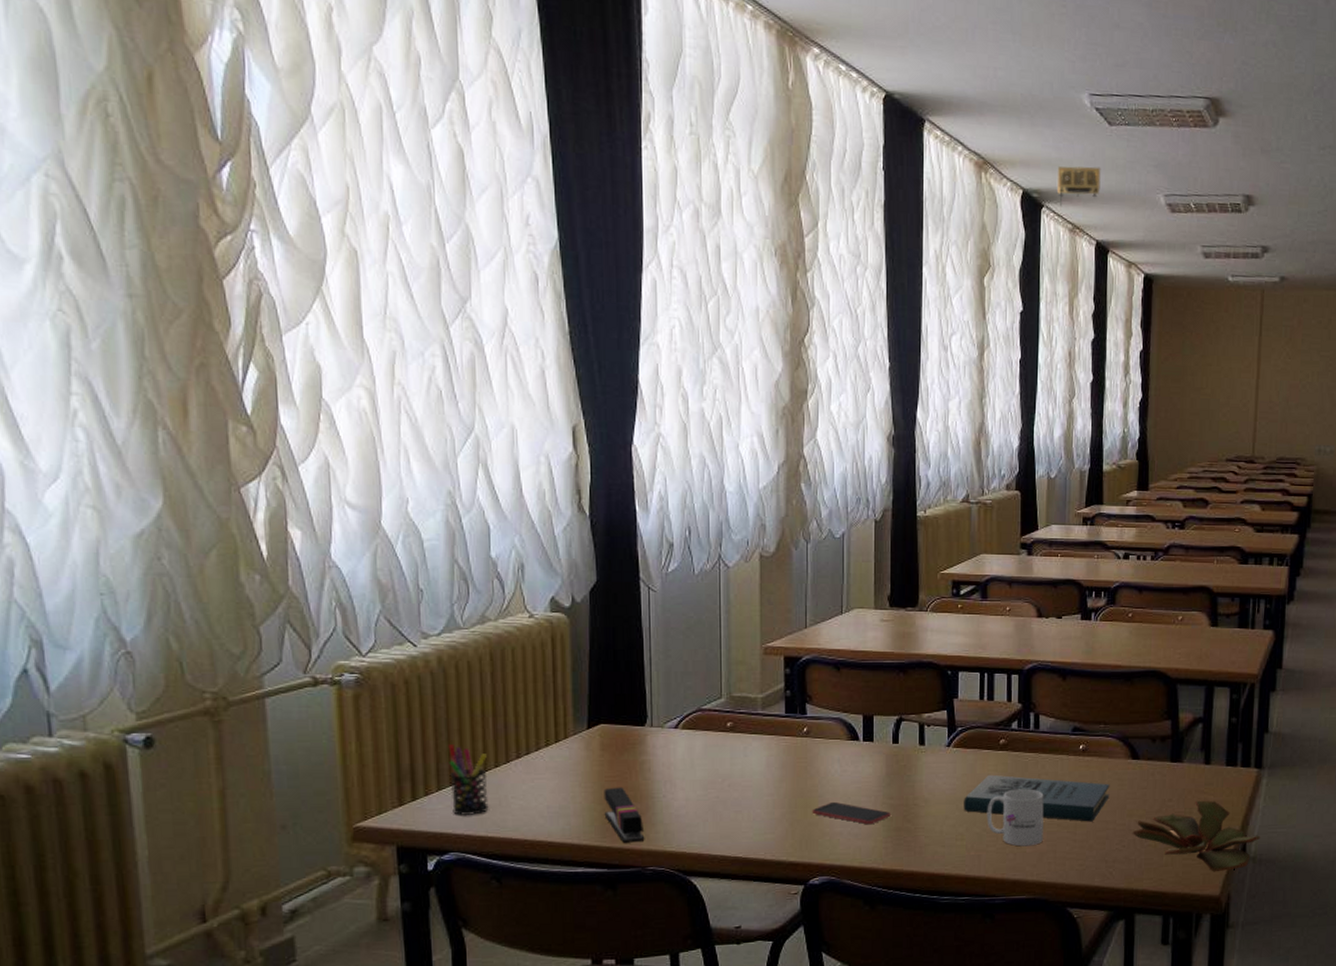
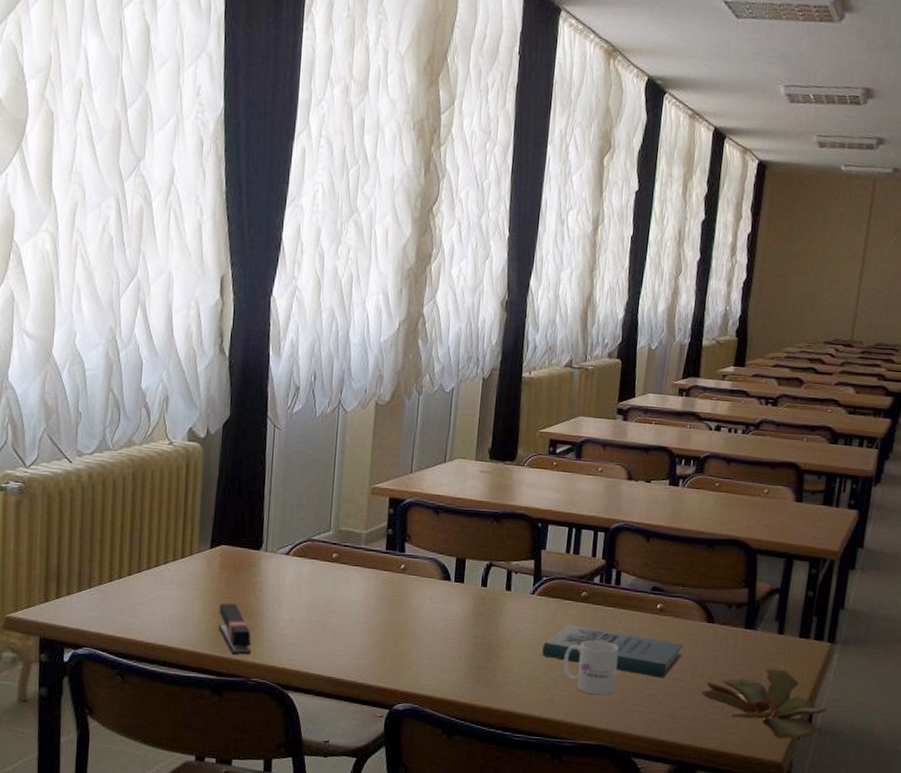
pen holder: present [448,744,489,816] -> none [89,552,122,617]
smartphone: present [812,801,891,825] -> none [402,635,474,660]
projector: present [1058,166,1101,207] -> none [681,55,725,94]

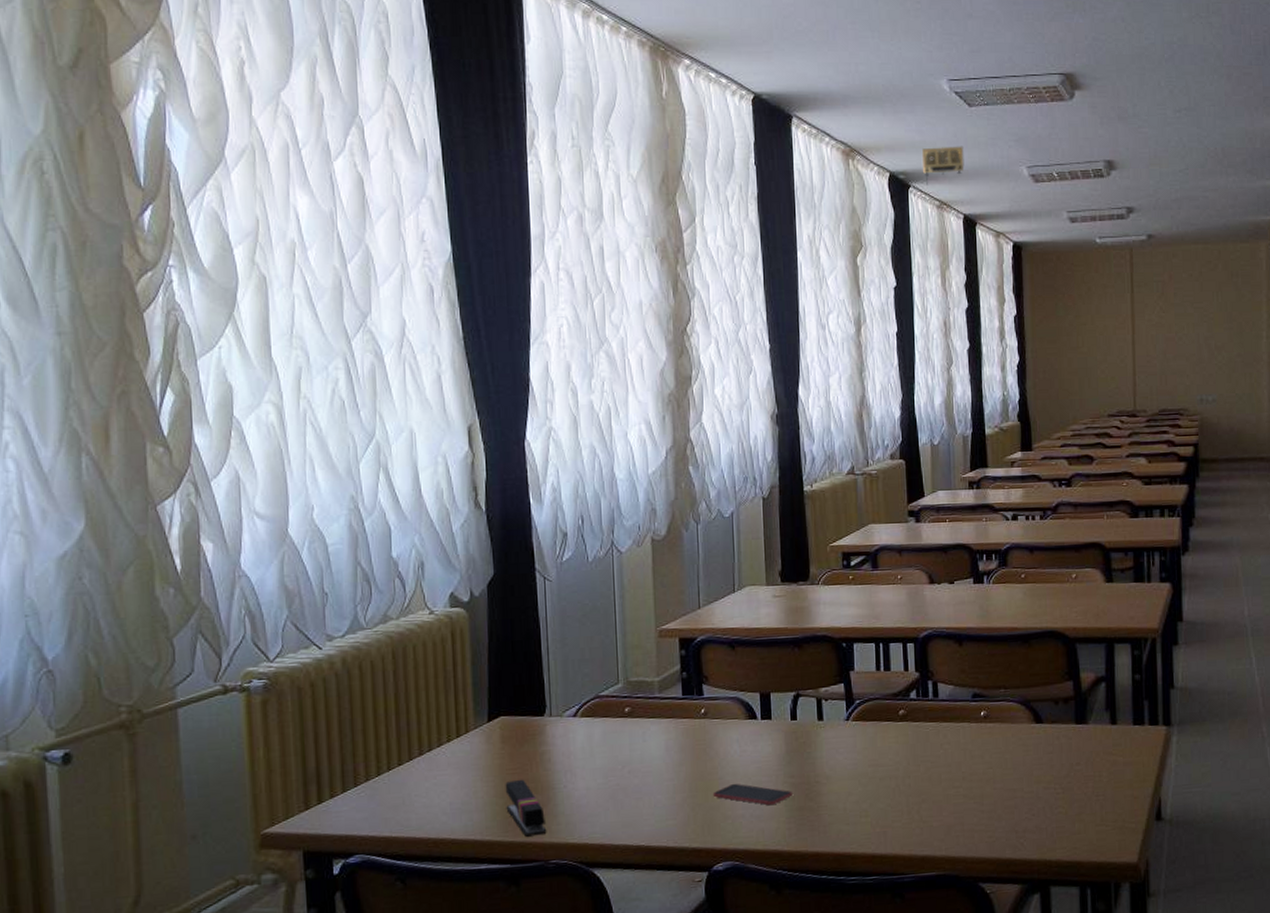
smartphone: none [402,635,474,660] -> present [712,783,792,806]
book: present [542,624,684,678] -> none [866,747,1015,791]
mug: present [563,640,619,695] -> none [890,759,949,821]
projector: none [681,55,725,94] -> present [922,146,965,186]
succulent plant: present [701,668,828,739] -> none [1041,762,1176,838]

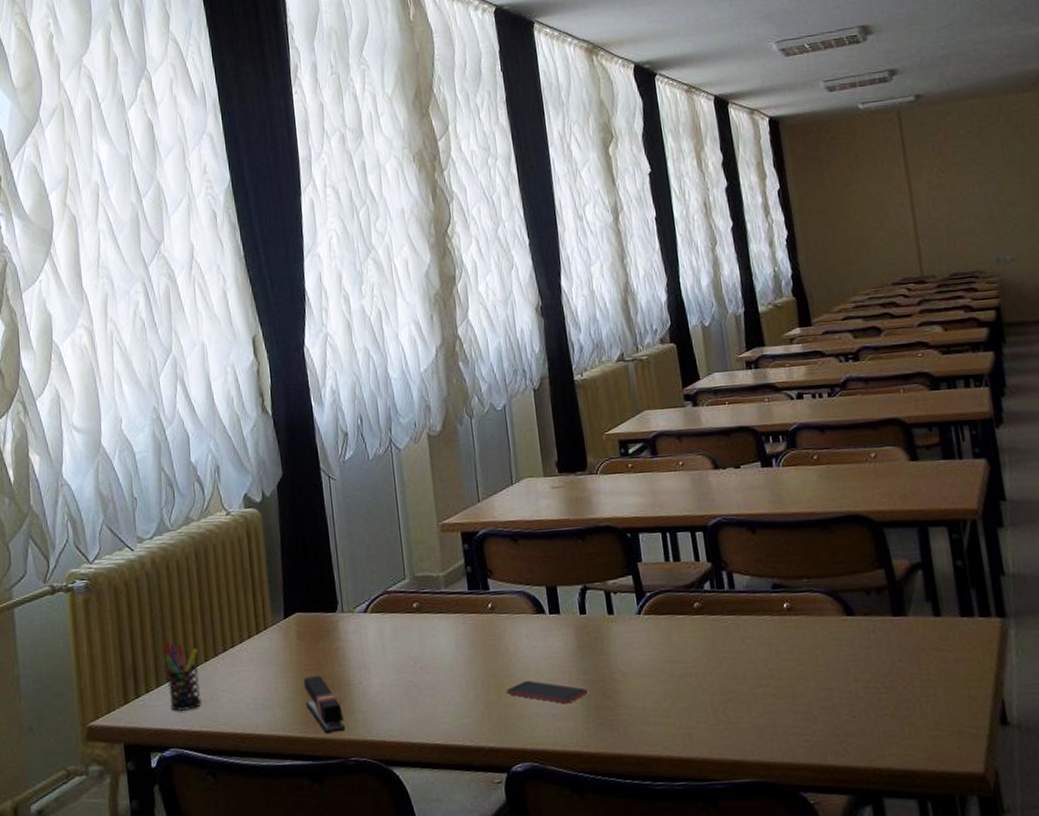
pen holder: none [353,745,393,817] -> present [164,641,202,712]
projector: present [922,146,965,186] -> none [665,29,710,72]

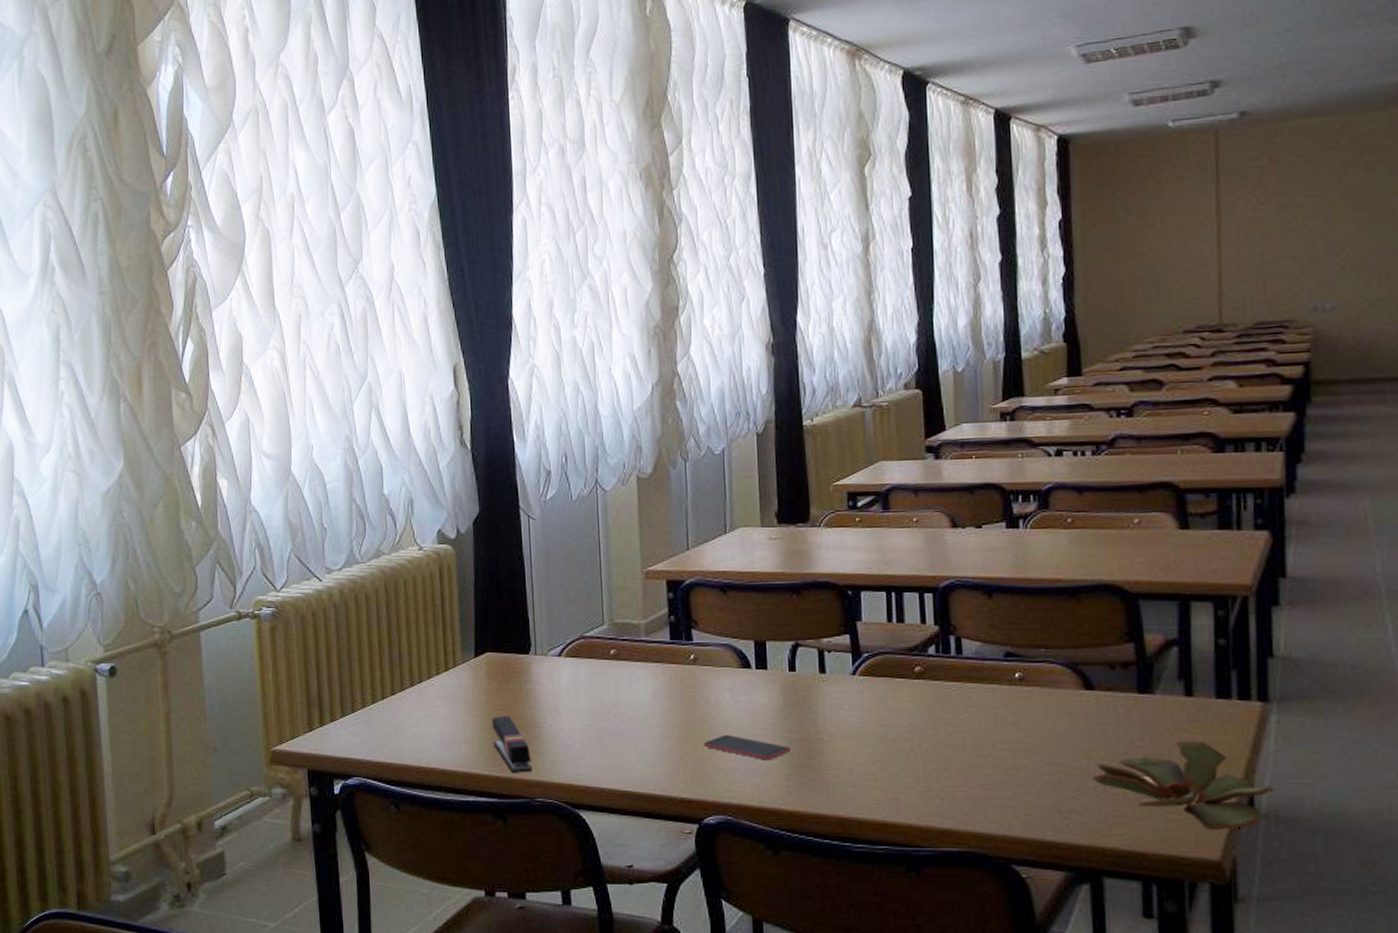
pen holder: present [164,641,202,712] -> none [350,673,387,743]
succulent plant: none [861,658,1022,745] -> present [1091,740,1275,831]

